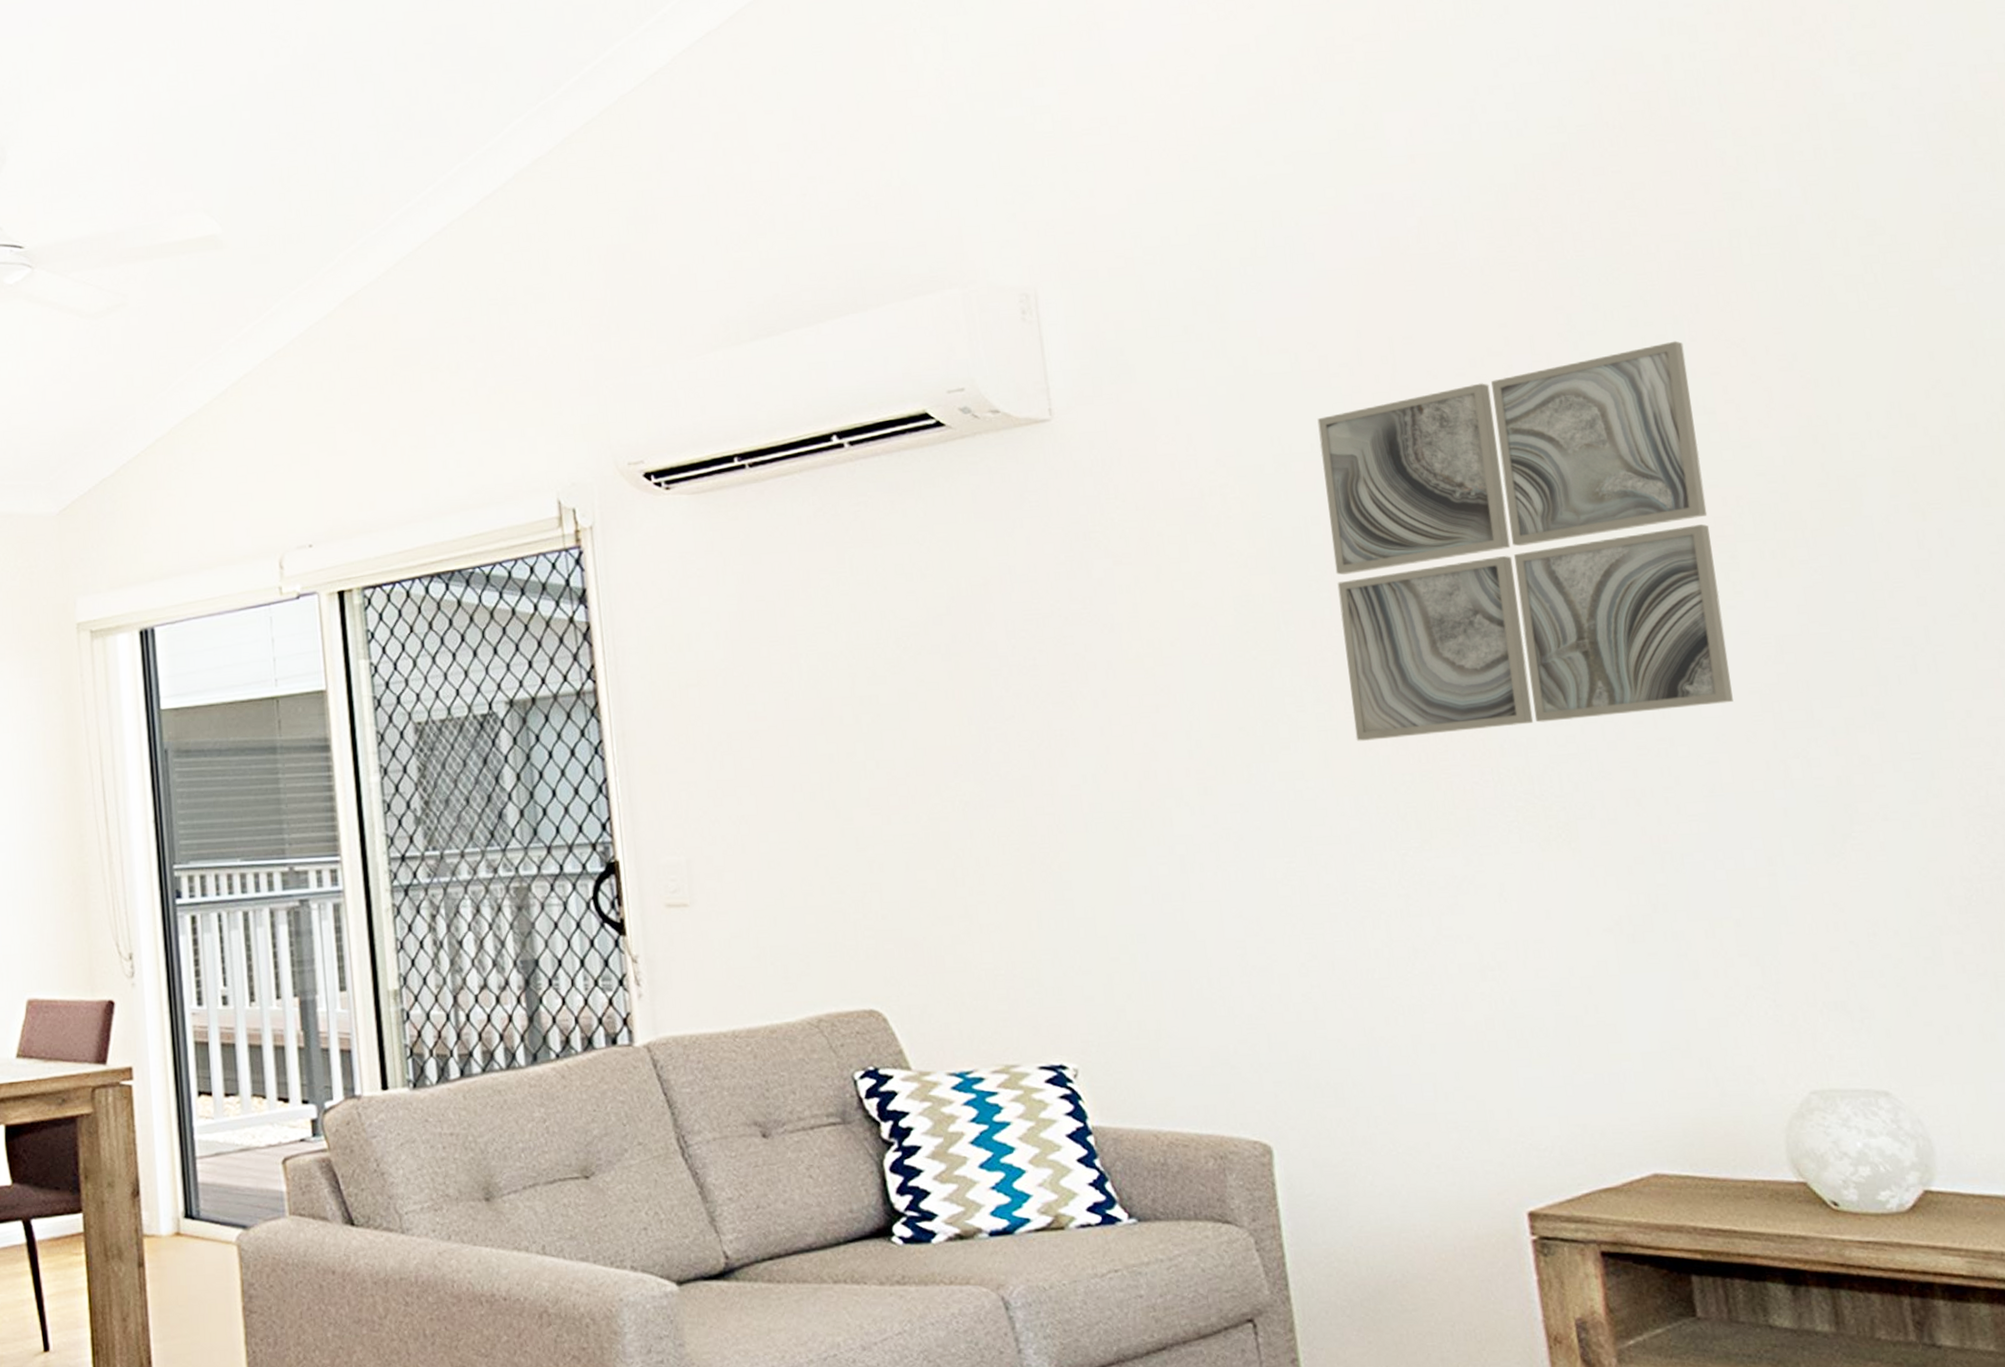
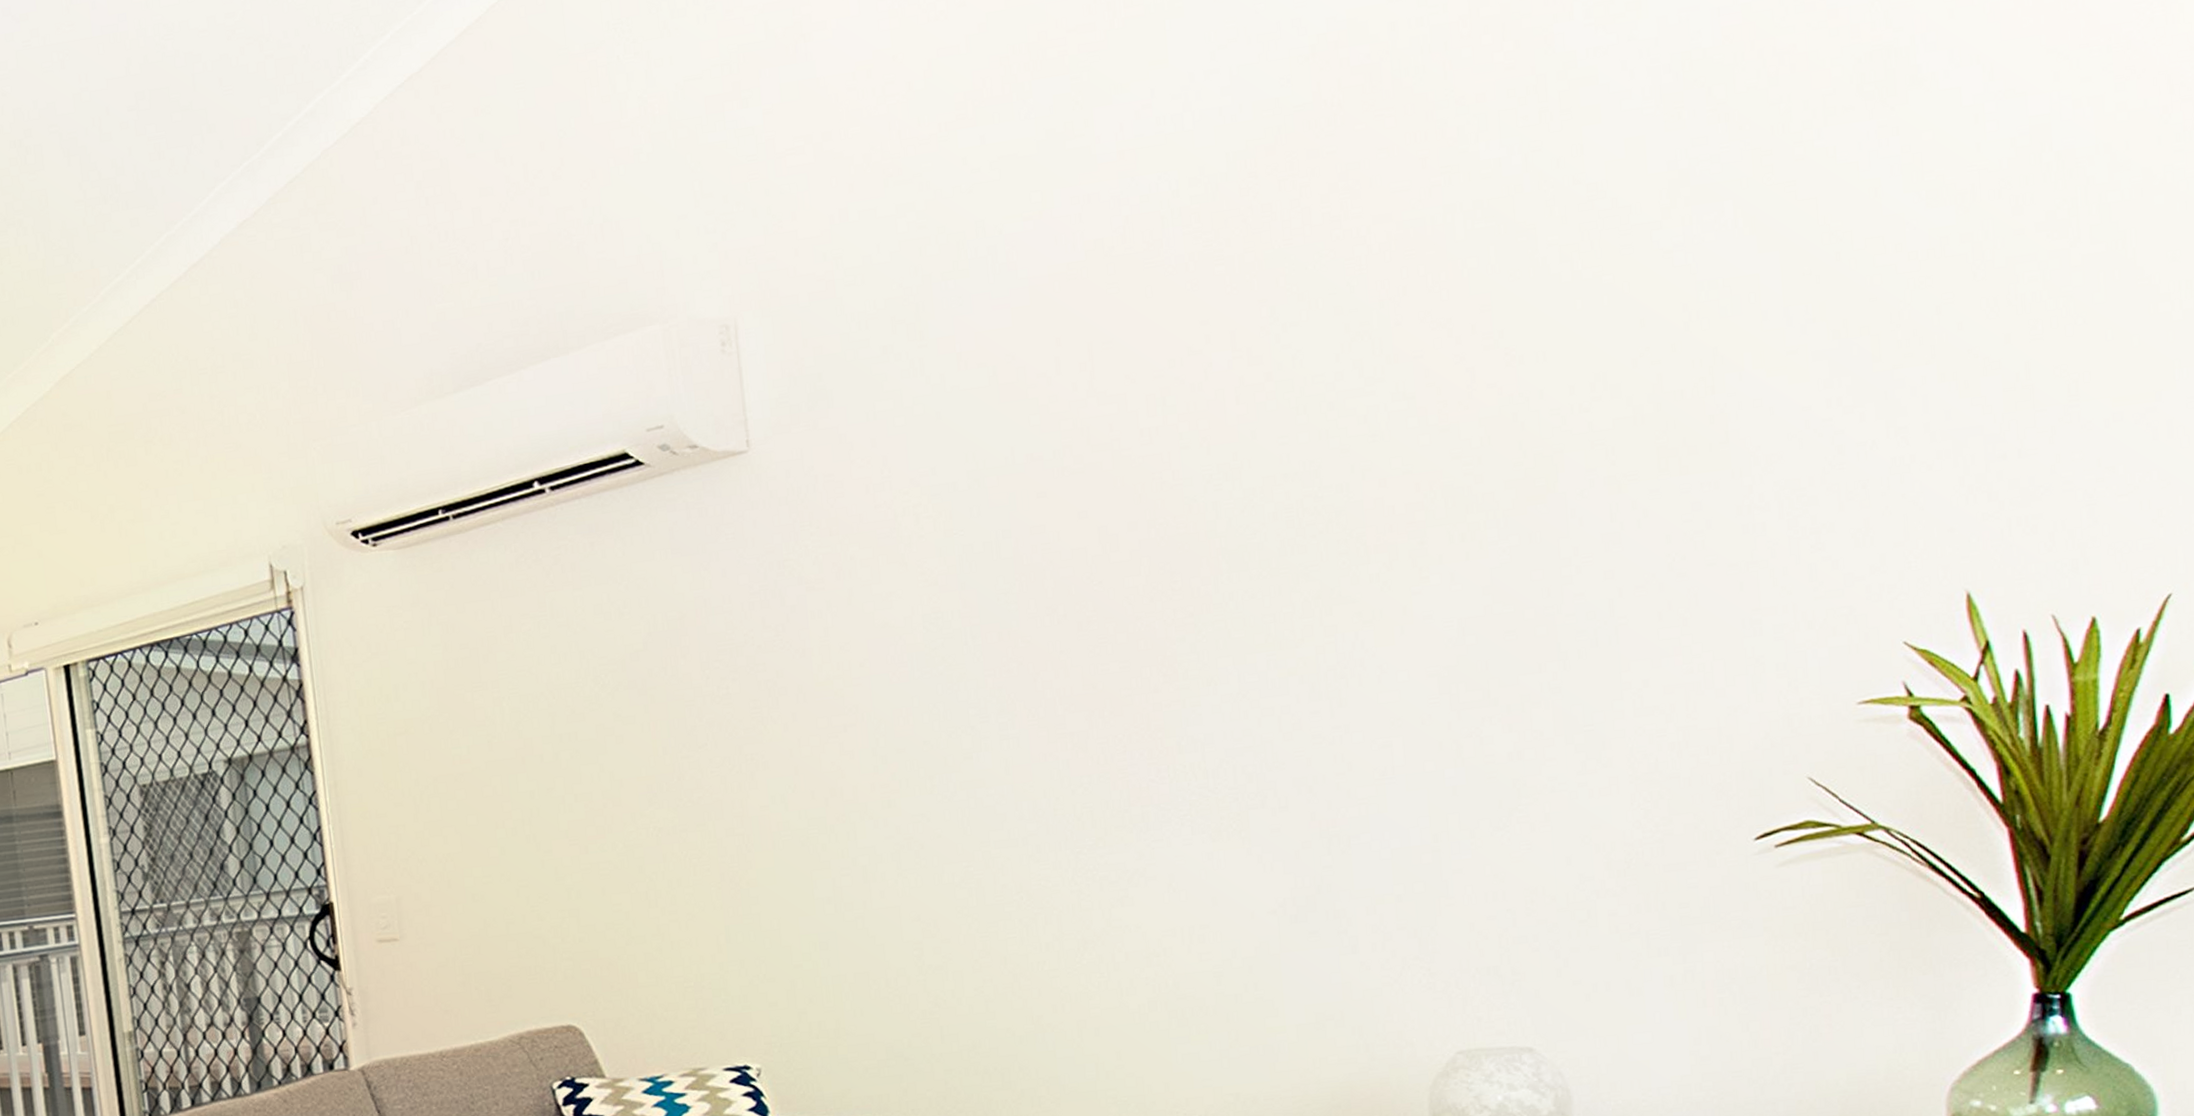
wall art: present [1317,341,1733,741] -> none [1013,326,1411,748]

